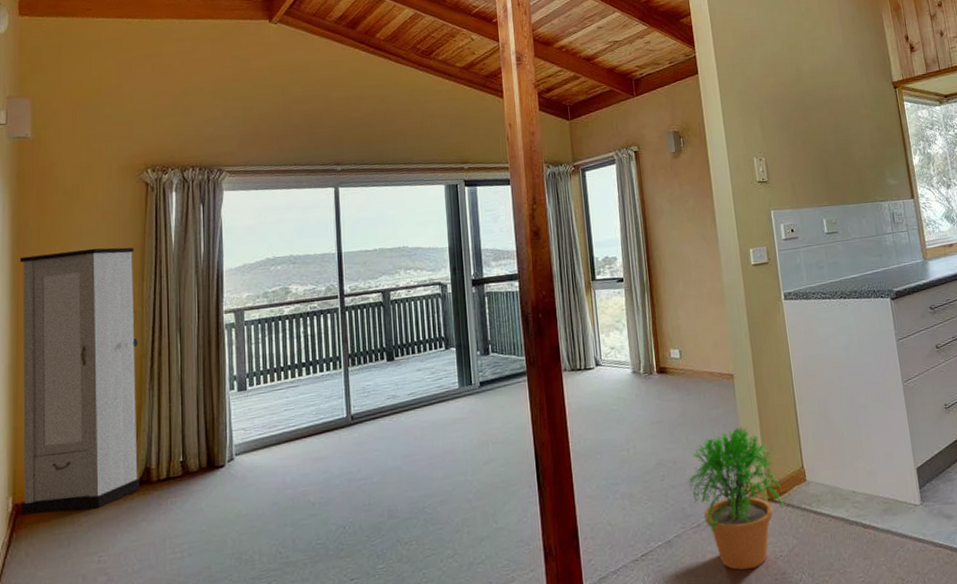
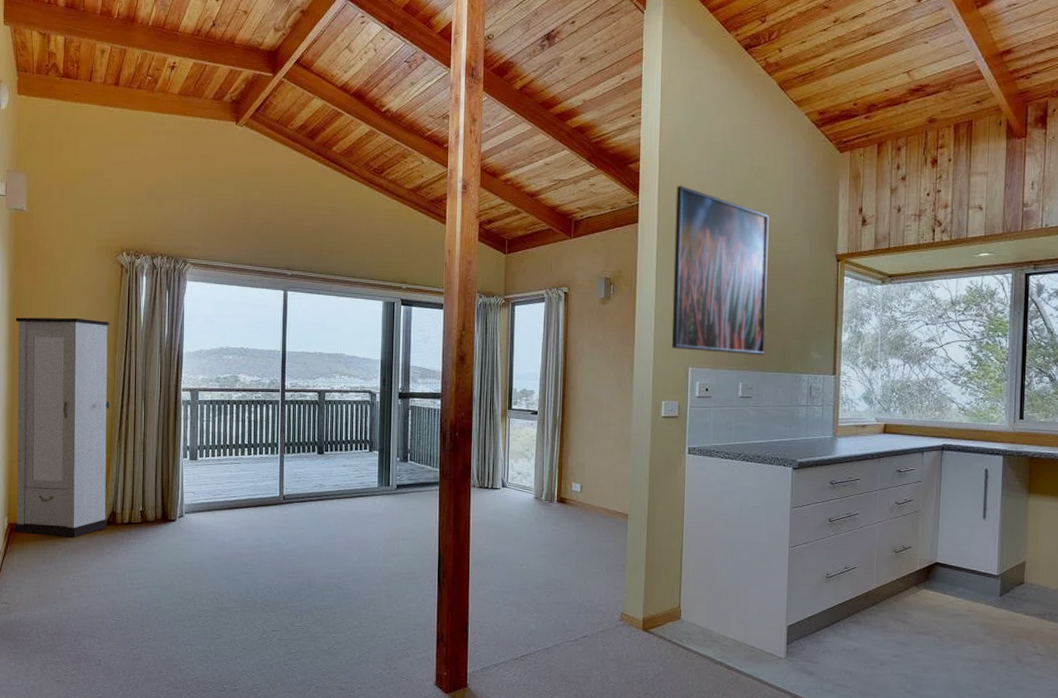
potted plant: present [686,427,784,570] -> none [571,562,660,685]
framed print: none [730,34,843,194] -> present [671,186,769,355]

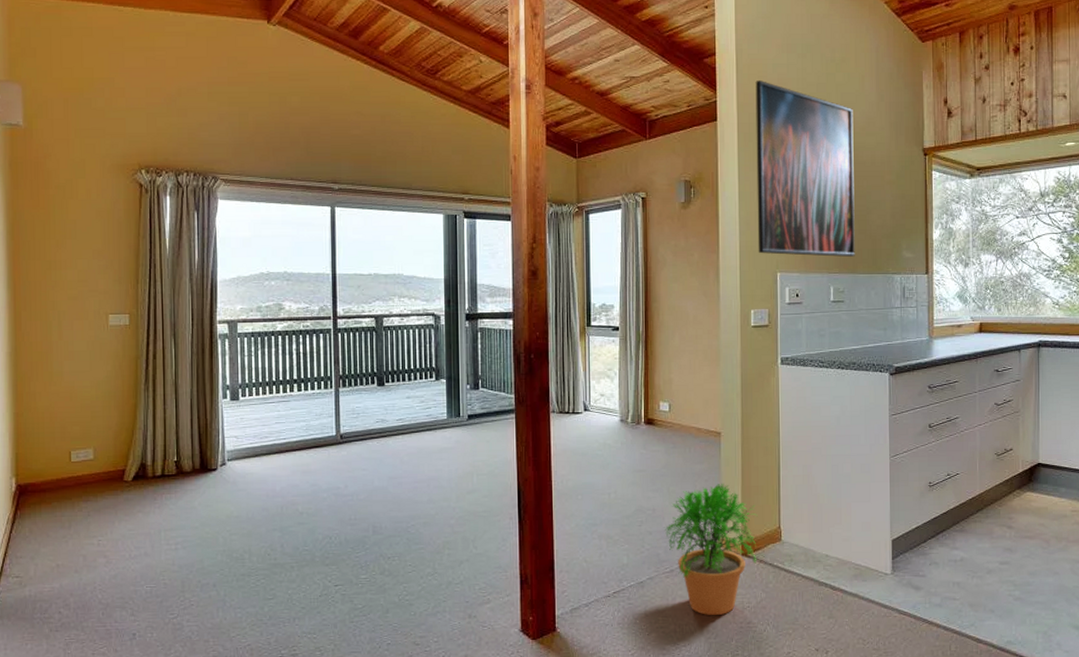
cabinet: present [14,317,110,537] -> none [16,246,136,497]
potted plant: none [571,562,660,685] -> present [664,484,758,616]

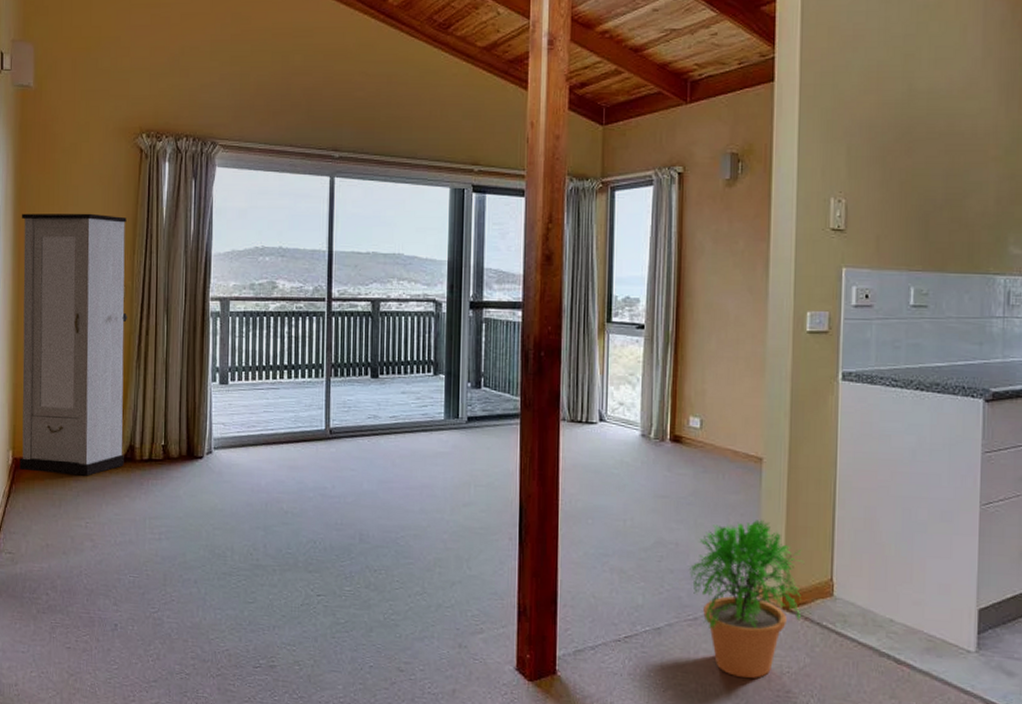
cabinet: none [16,246,136,497] -> present [19,213,127,476]
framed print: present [755,81,855,257] -> none [819,32,950,251]

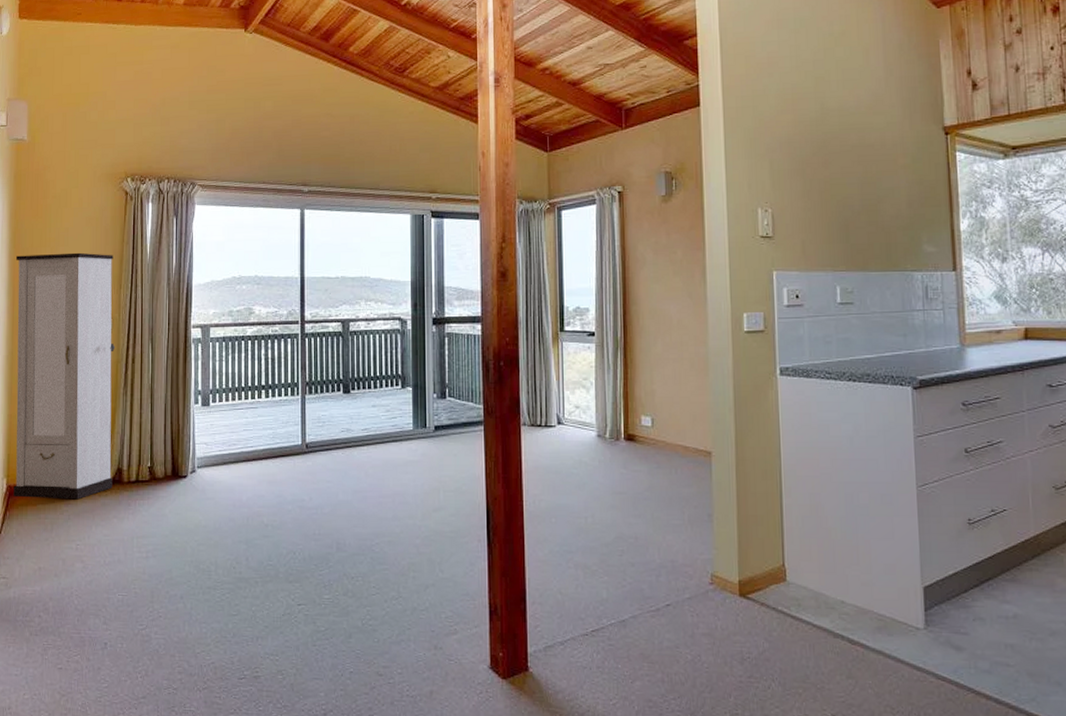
potted plant: present [688,520,805,679] -> none [648,511,758,666]

